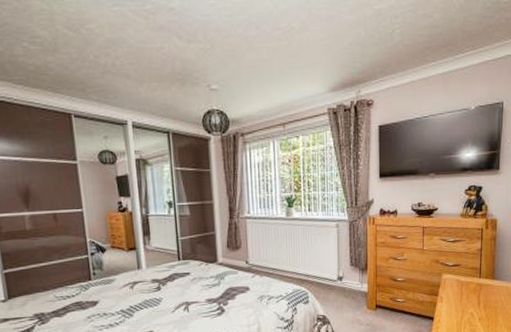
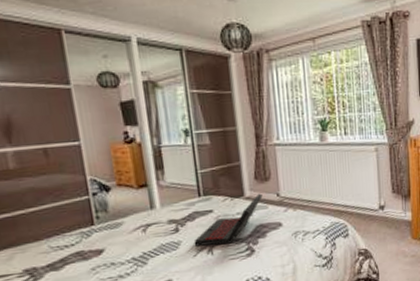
laptop: none [173,260,233,304] -> present [194,193,263,247]

